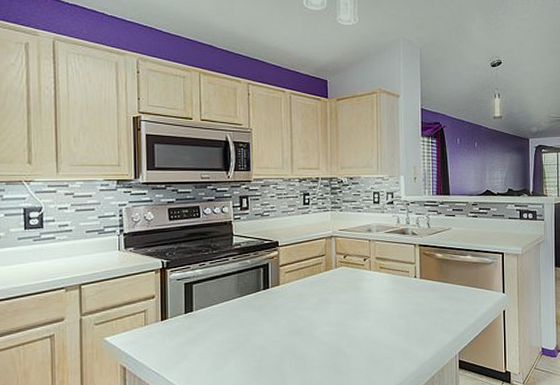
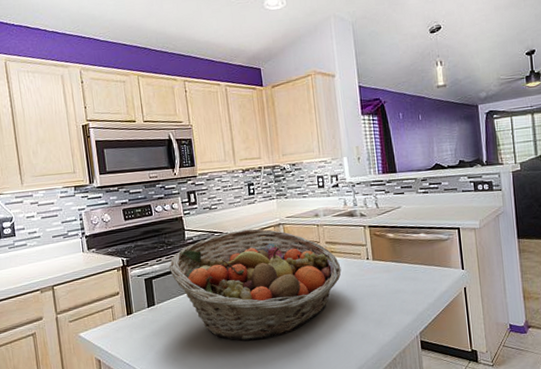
fruit basket: none [212,239,389,354] -> present [168,228,342,341]

